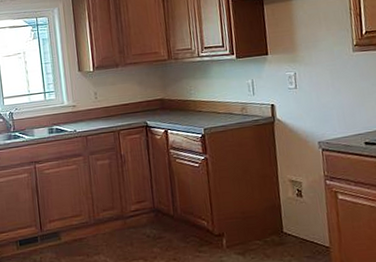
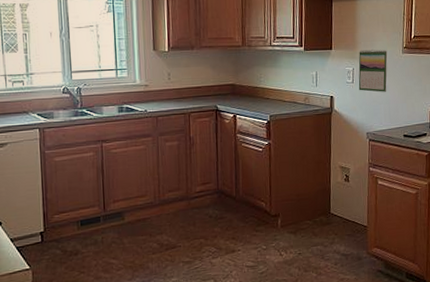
calendar: none [300,49,339,97] -> present [358,49,388,92]

